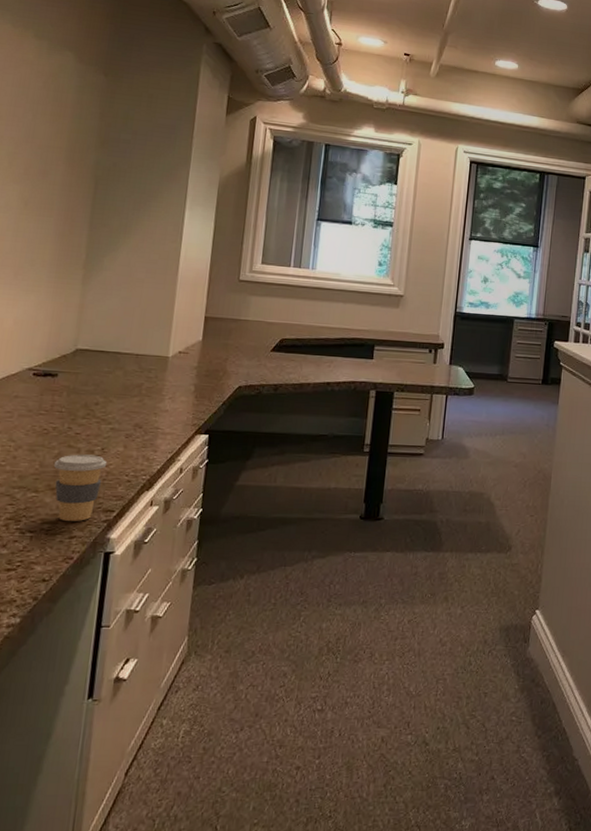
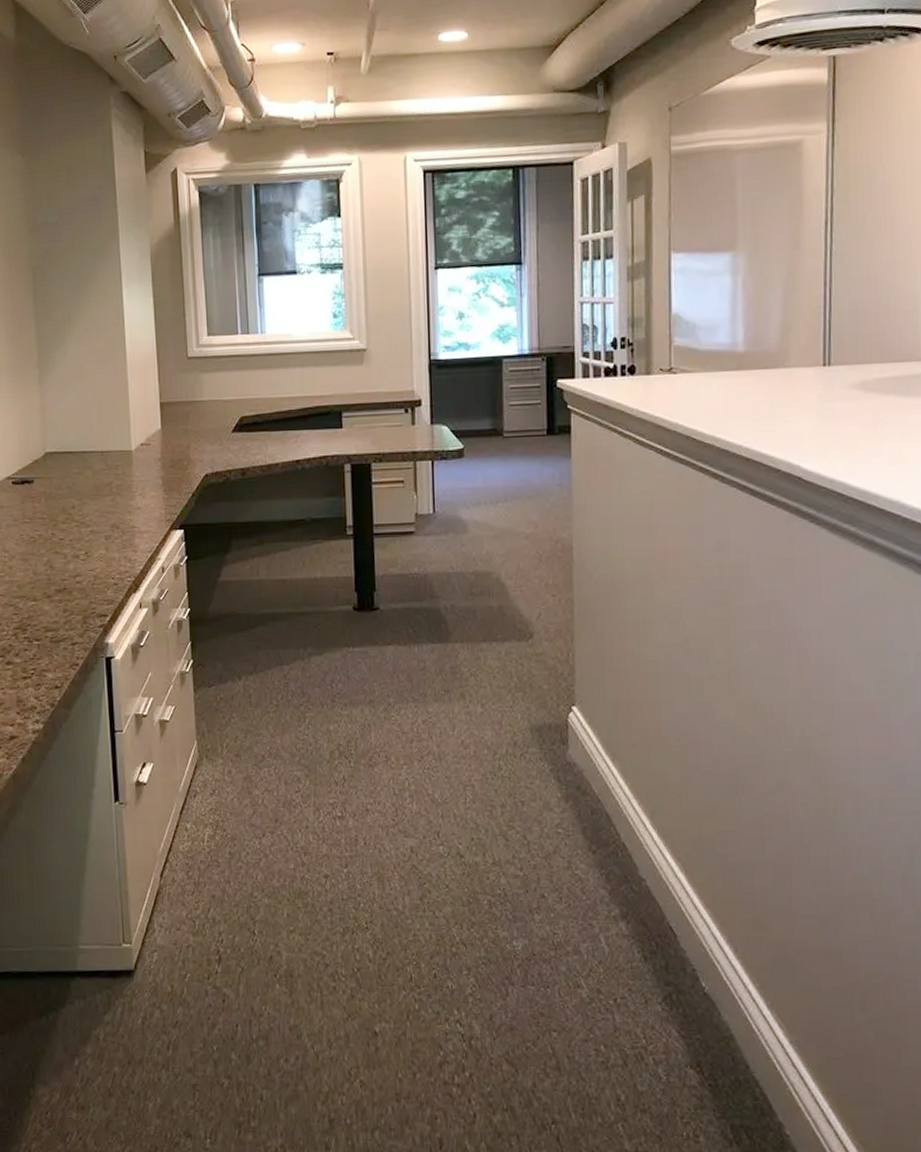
coffee cup: present [53,454,108,521] -> none [45,559,93,628]

